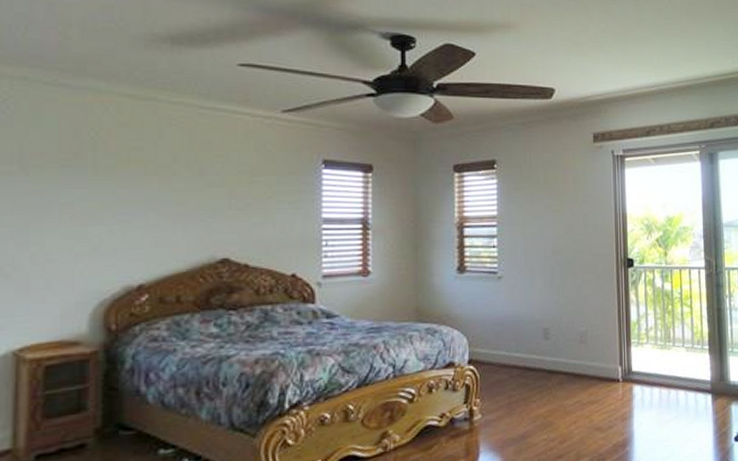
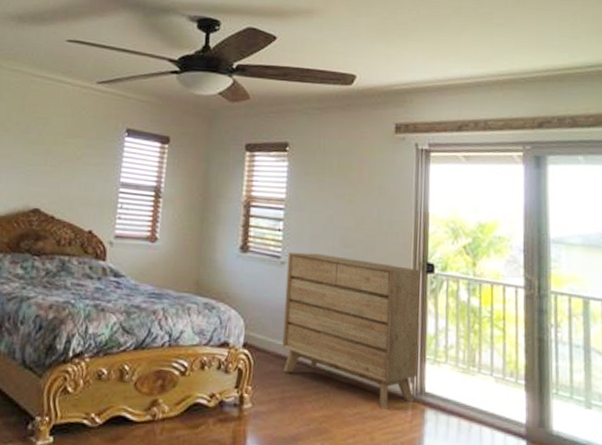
dresser: none [504,264,625,394] -> present [282,252,421,410]

